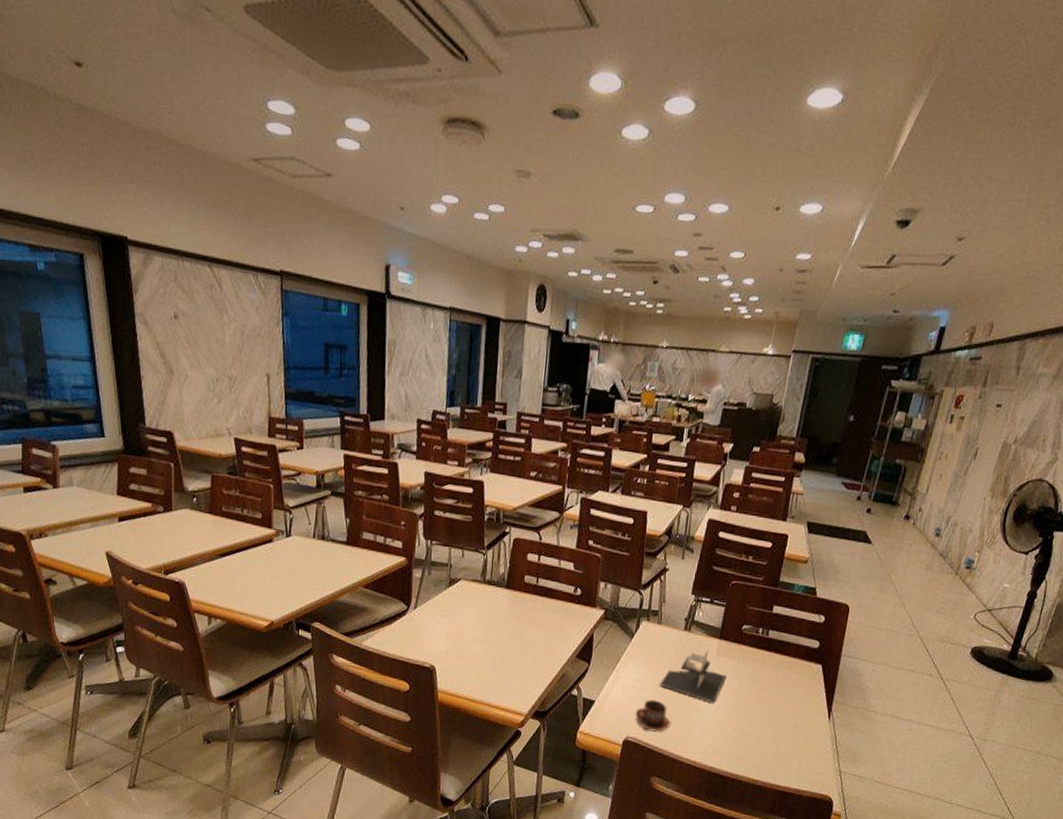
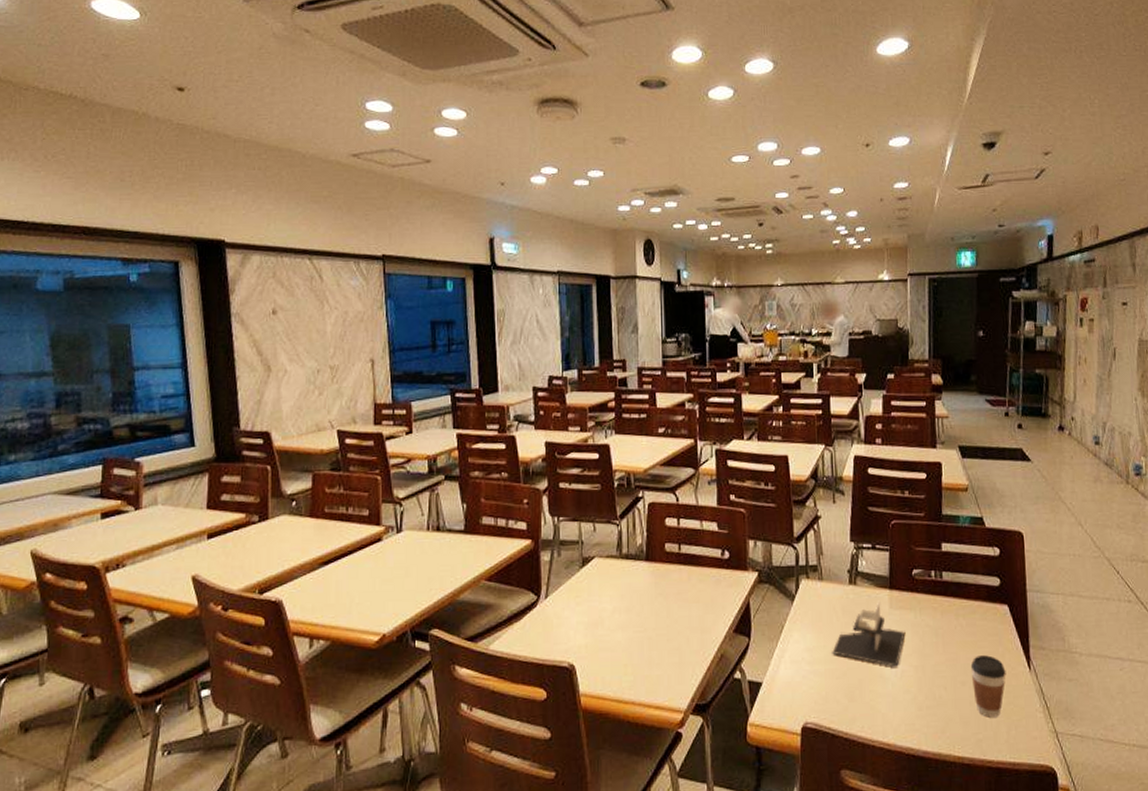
cup: present [635,699,670,732] -> none [811,672,852,712]
coffee cup: none [776,703,808,753] -> present [970,655,1006,717]

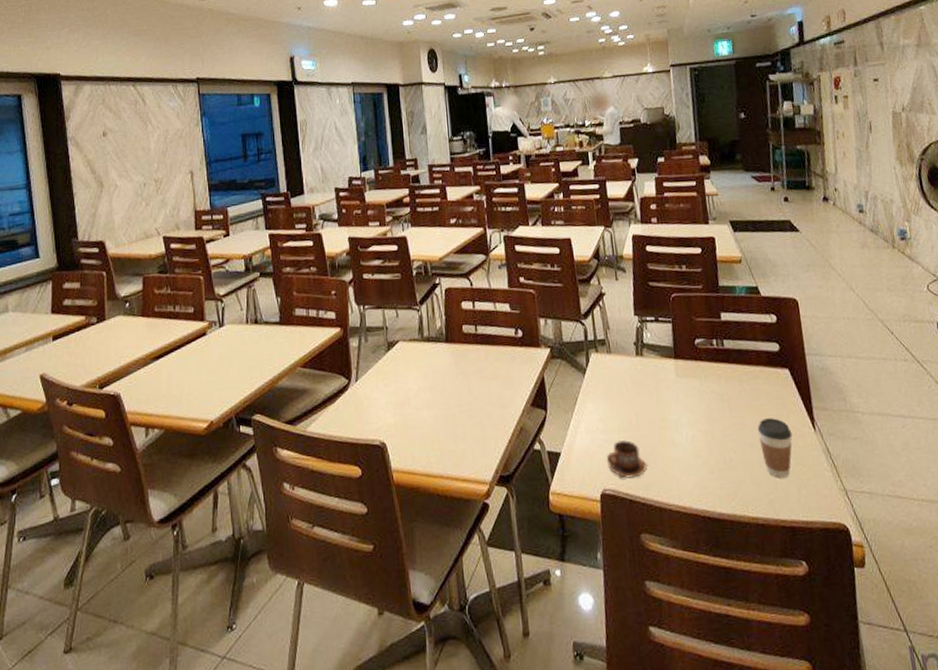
cup: none [811,672,852,712] -> present [607,440,647,479]
napkin holder: present [832,600,906,667] -> none [624,370,693,433]

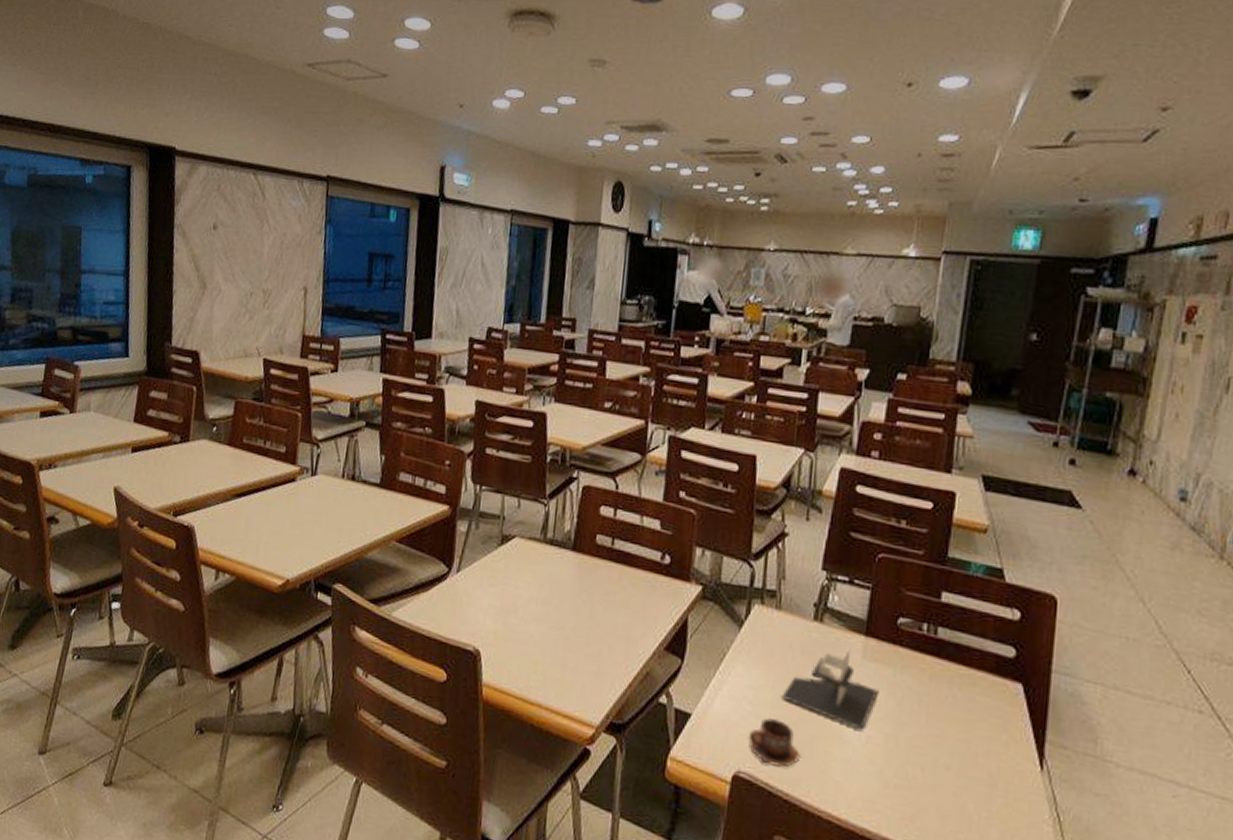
napkin holder: none [624,370,693,433] -> present [781,646,879,731]
coffee cup: present [757,418,793,478] -> none [959,738,1008,818]

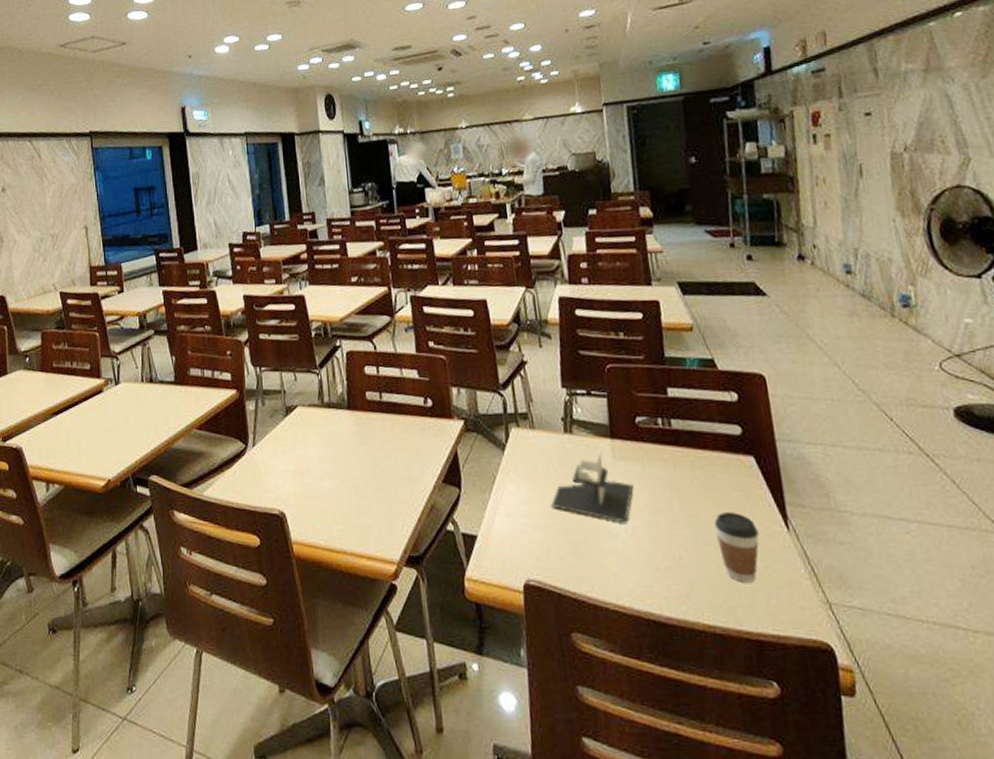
cup: present [749,718,799,768] -> none [531,527,578,569]
coffee cup: none [959,738,1008,818] -> present [714,512,759,583]

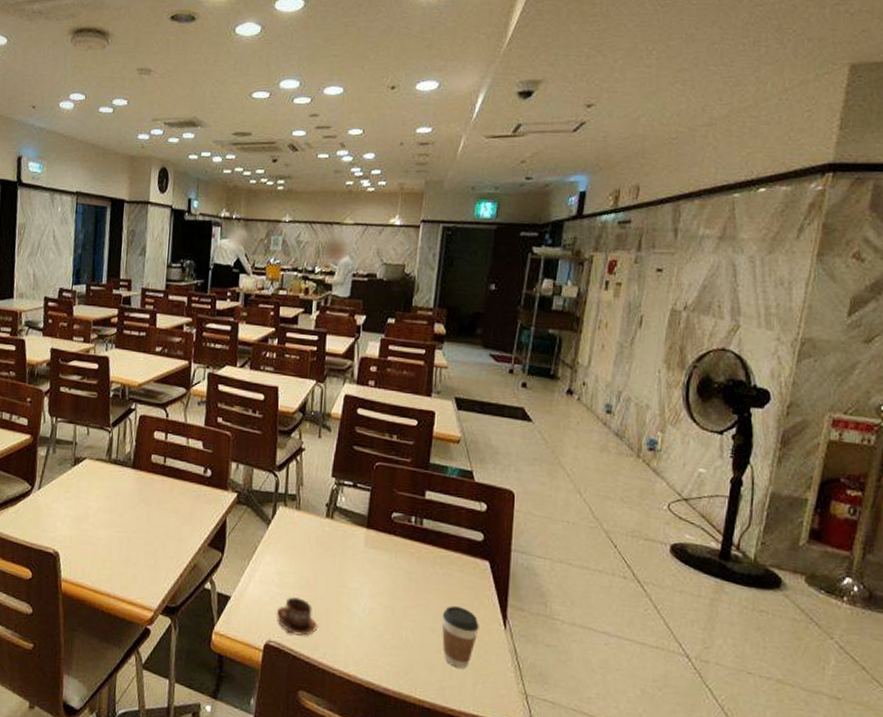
cup: none [531,527,578,569] -> present [277,597,317,636]
napkin holder: present [551,450,633,523] -> none [302,537,378,604]

